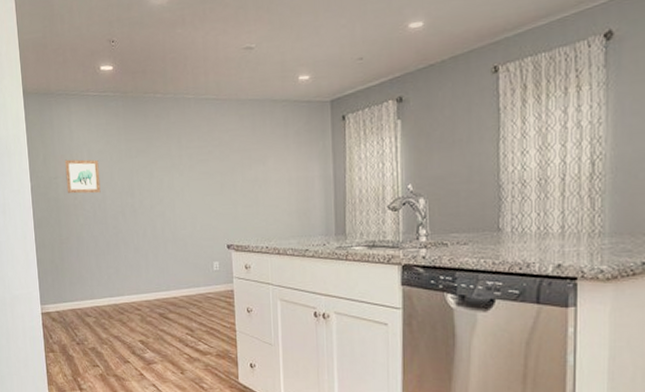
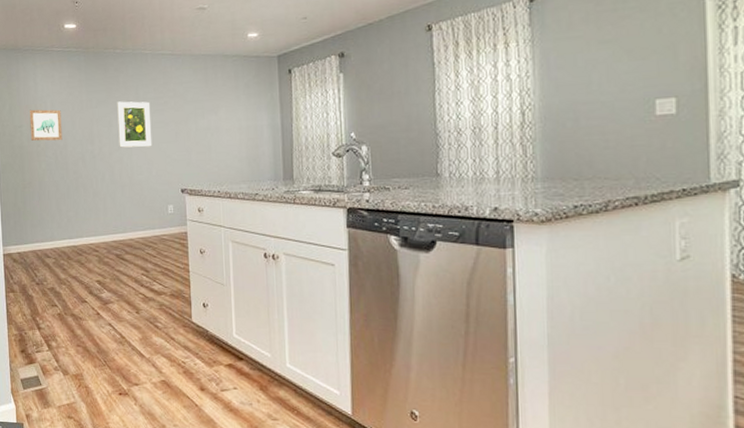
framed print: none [158,150,196,201] -> present [117,101,152,148]

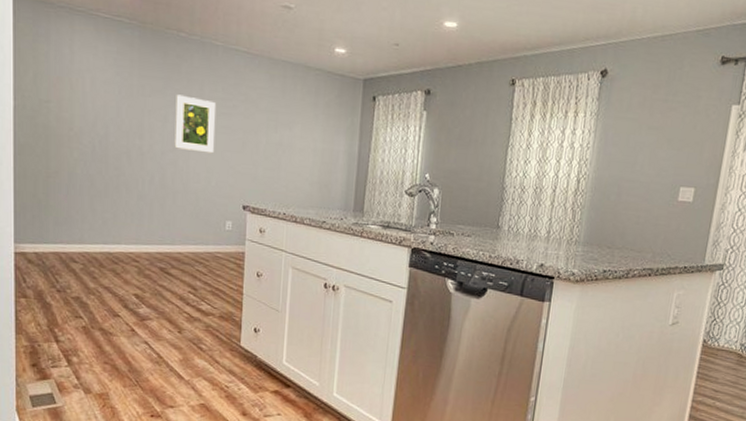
wall art: present [29,109,63,141] -> none [60,83,104,129]

